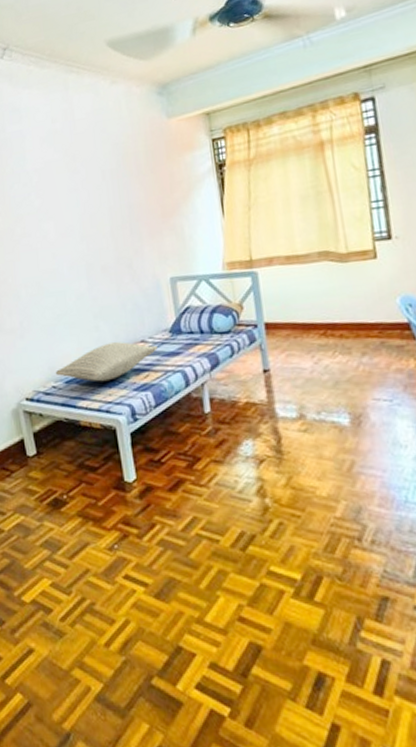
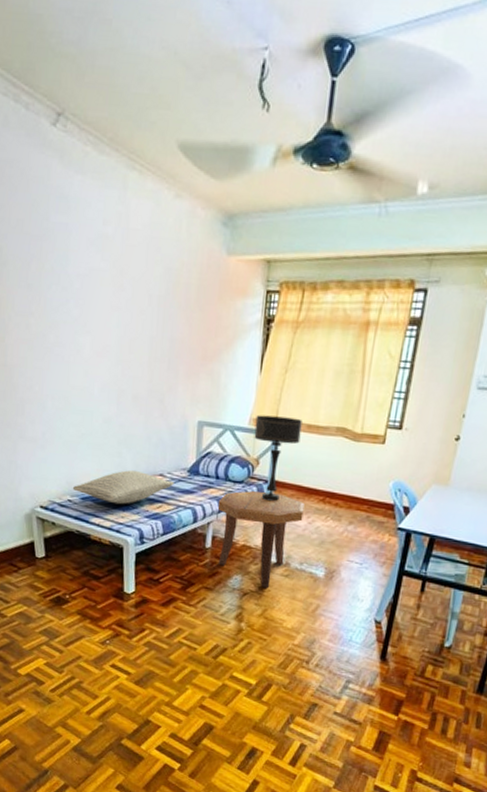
side table: none [208,336,307,451] -> present [217,491,305,589]
table lamp: none [228,252,282,348] -> present [254,414,302,502]

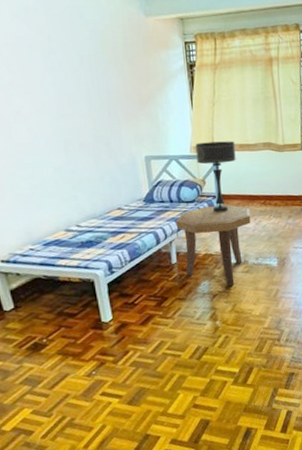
pillow: present [72,470,174,505] -> none [32,209,133,244]

